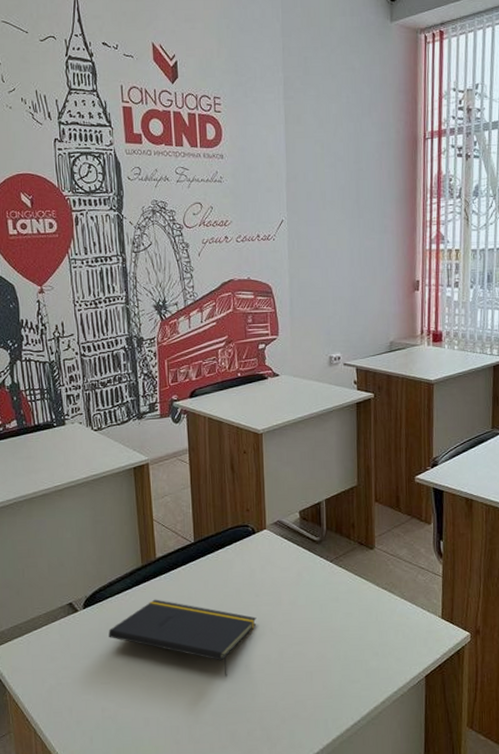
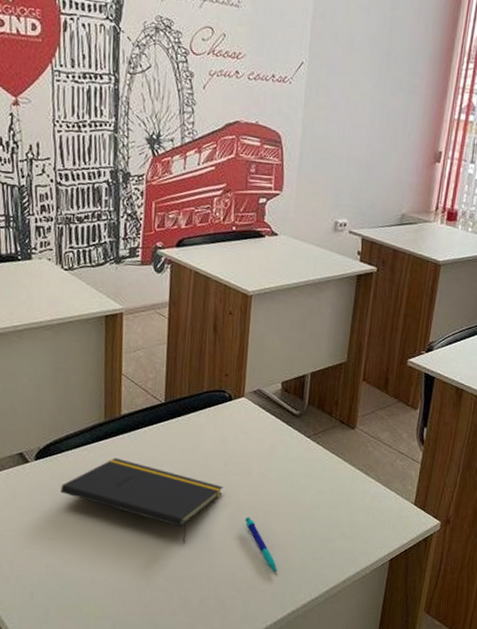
pen: none [281,645,318,700] -> present [245,517,278,574]

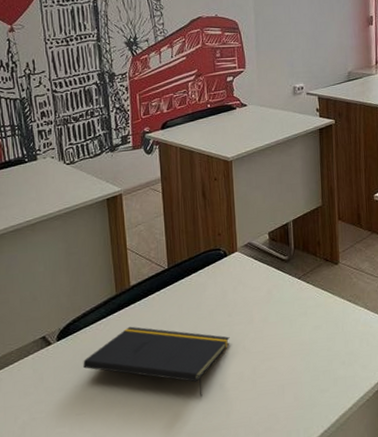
pen: present [245,517,278,574] -> none [253,361,290,412]

